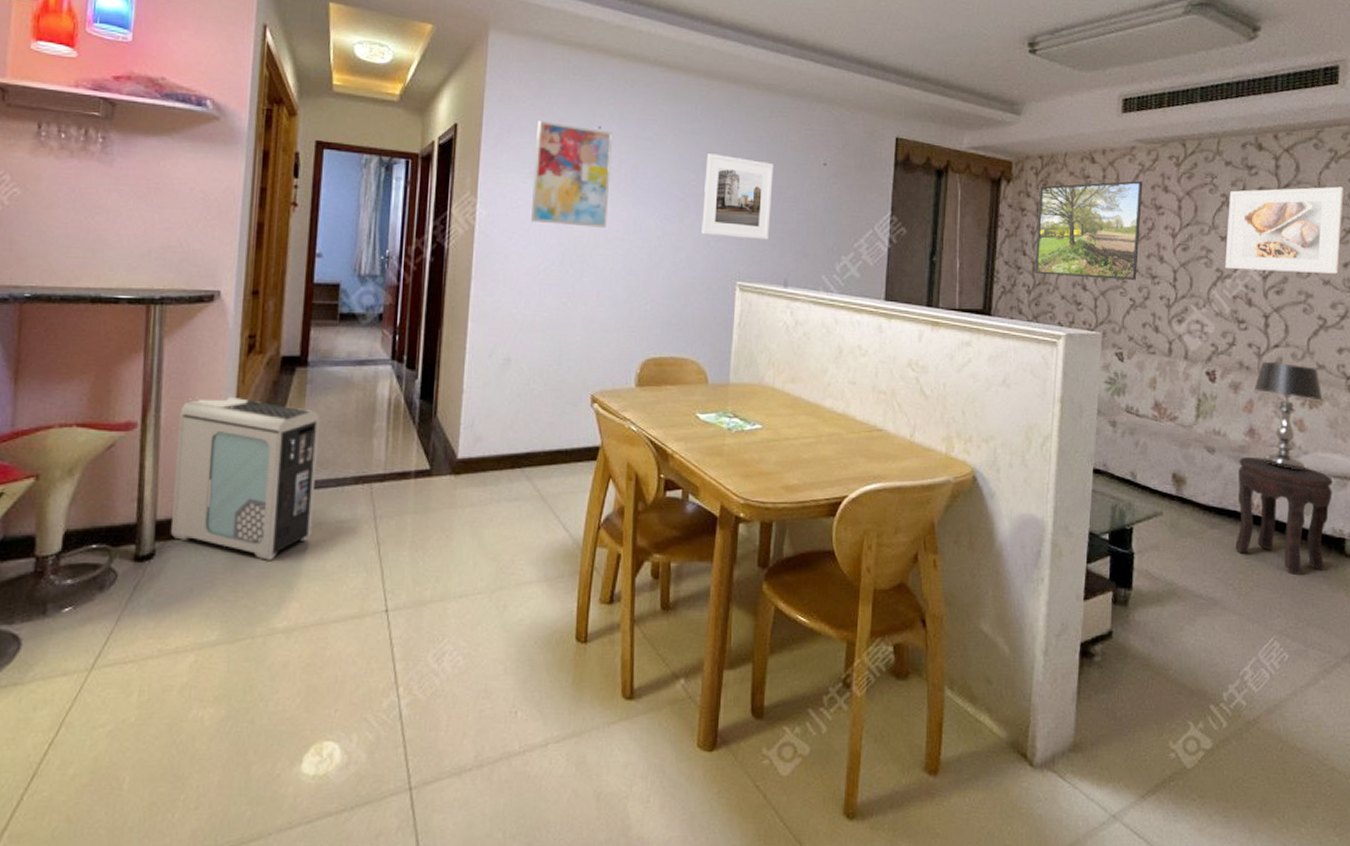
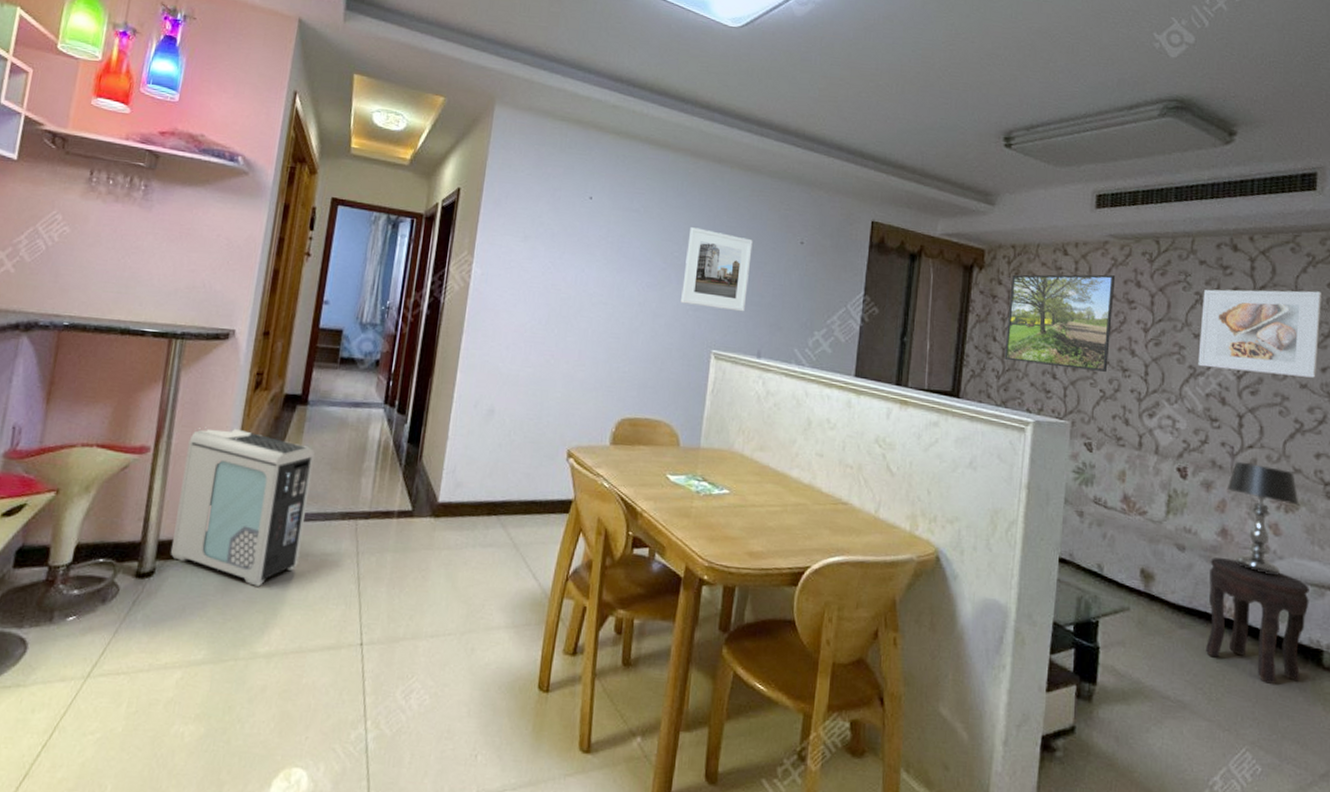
wall art: present [531,119,614,228] -> none [522,188,603,292]

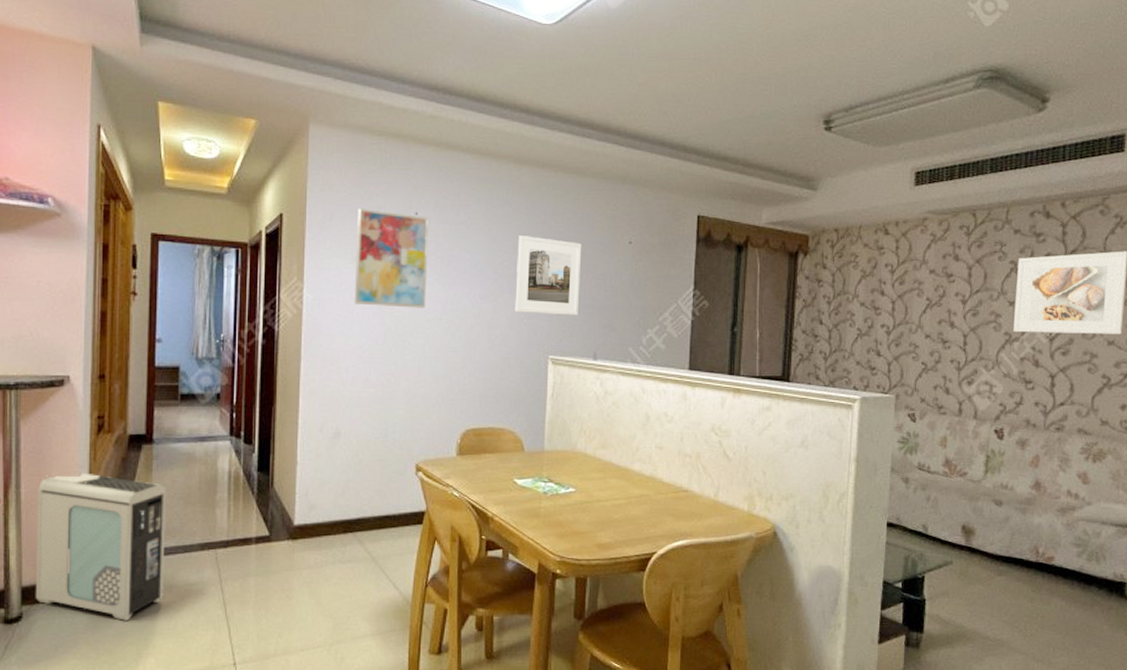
wall art: none [522,188,603,292] -> present [355,207,430,308]
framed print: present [1004,274,1116,372] -> none [831,251,935,345]
side table: present [1206,557,1311,684] -> none [1021,509,1115,617]
table lamp: present [1227,461,1299,576] -> none [1040,419,1106,520]

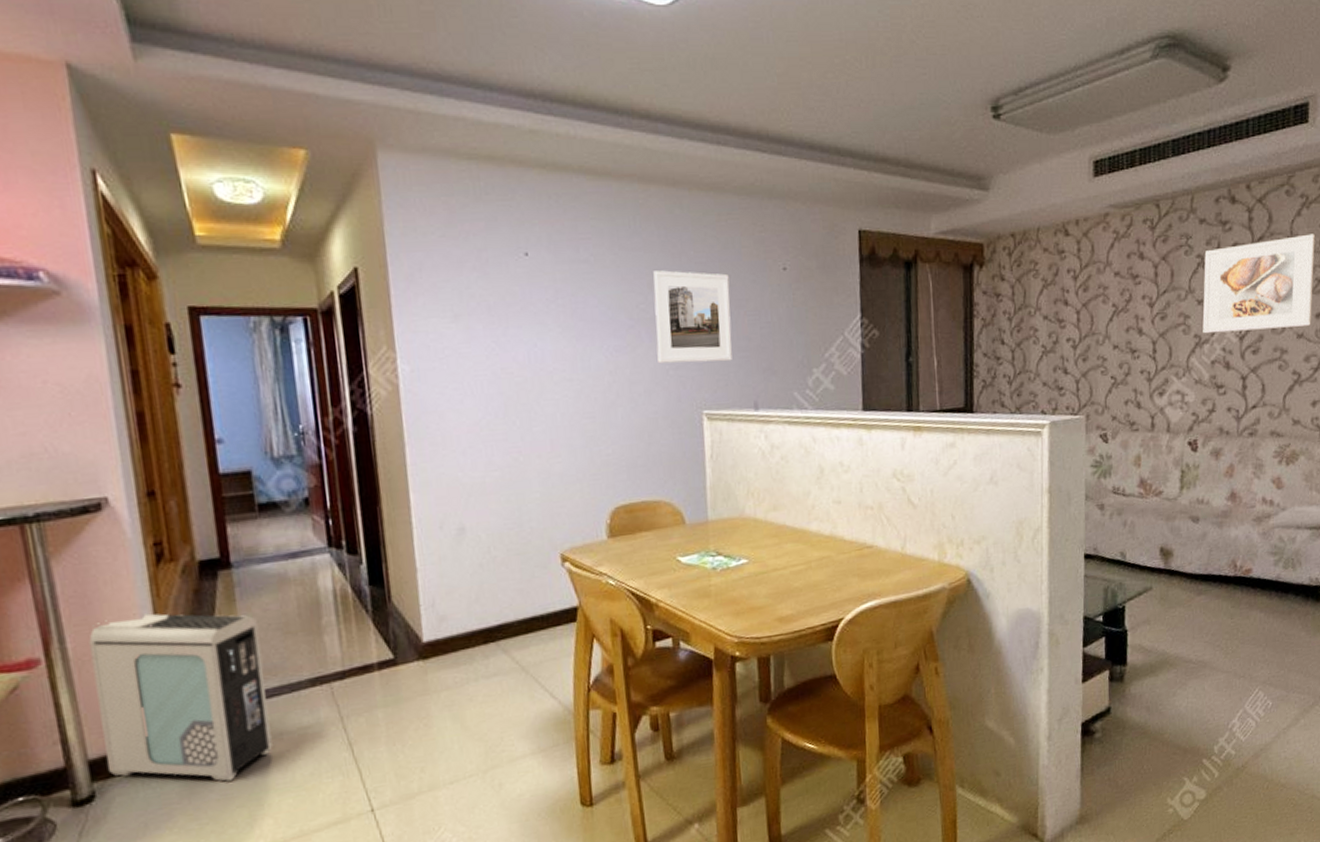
wall art: present [355,207,430,308] -> none [452,252,551,372]

